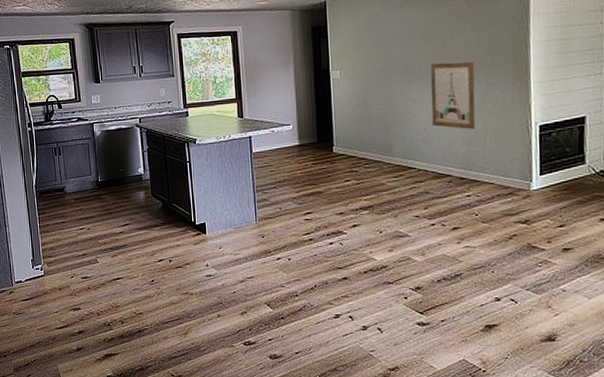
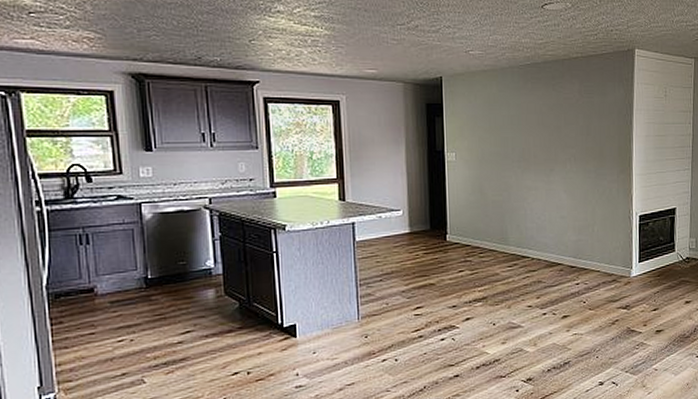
wall art: present [430,61,476,129] -> none [545,151,585,218]

